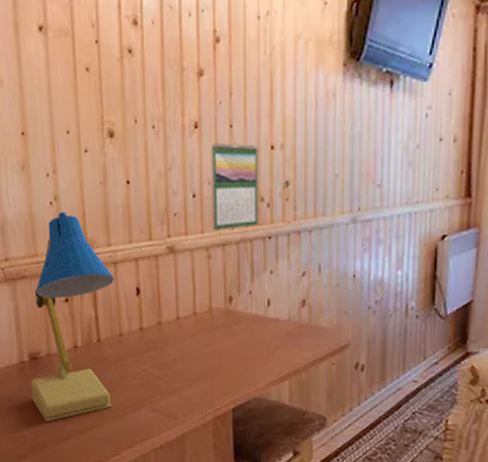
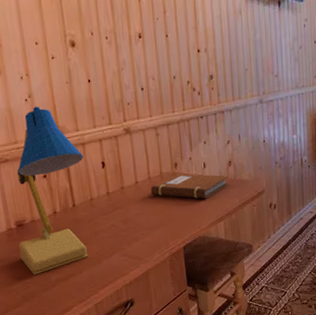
notebook: none [195,311,299,348] -> present [150,173,228,199]
calendar: present [211,142,258,231] -> none [152,48,193,115]

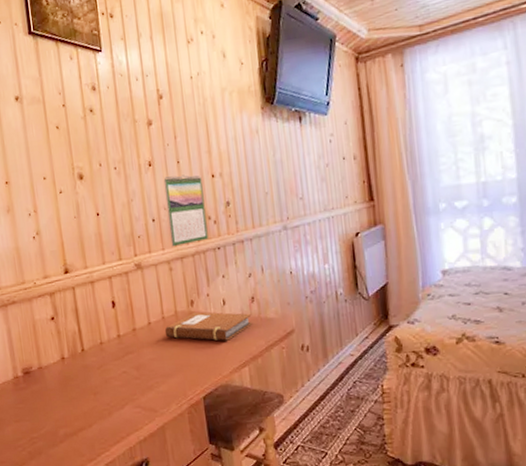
desk lamp: present [17,106,89,275] -> none [24,243,99,429]
calendar: none [152,48,193,115] -> present [163,175,209,247]

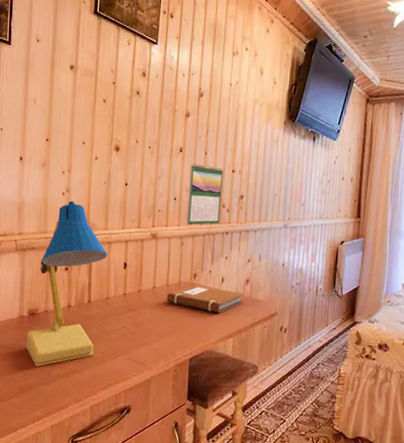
desk lamp: none [24,243,99,429] -> present [26,200,108,367]

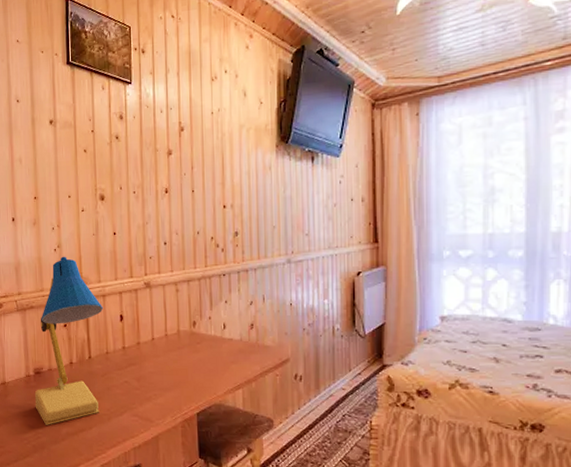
notebook: present [166,285,243,313] -> none [166,333,249,363]
calendar: present [186,164,223,225] -> none [178,203,215,270]

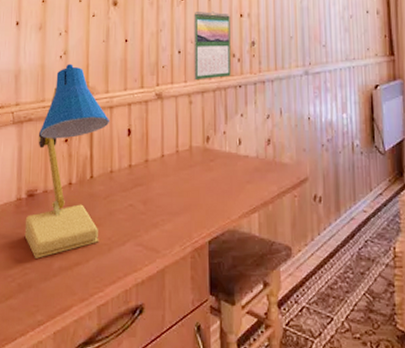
calendar: none [178,203,215,270] -> present [193,11,231,81]

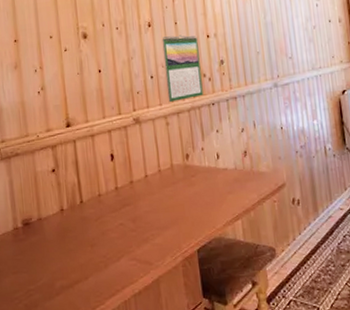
desk lamp: present [24,64,110,259] -> none [24,98,95,281]

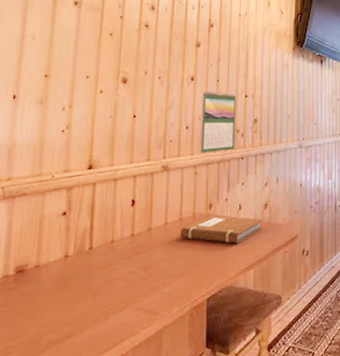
notebook: none [160,165,244,194] -> present [180,215,262,244]

